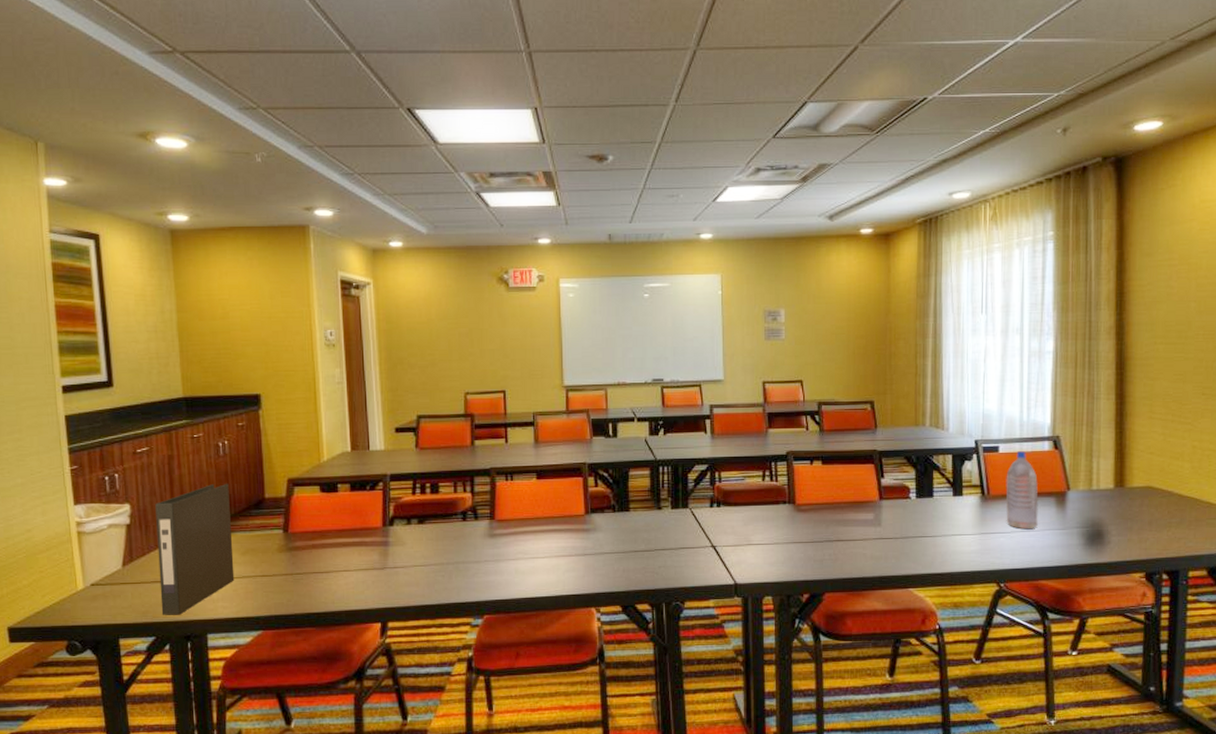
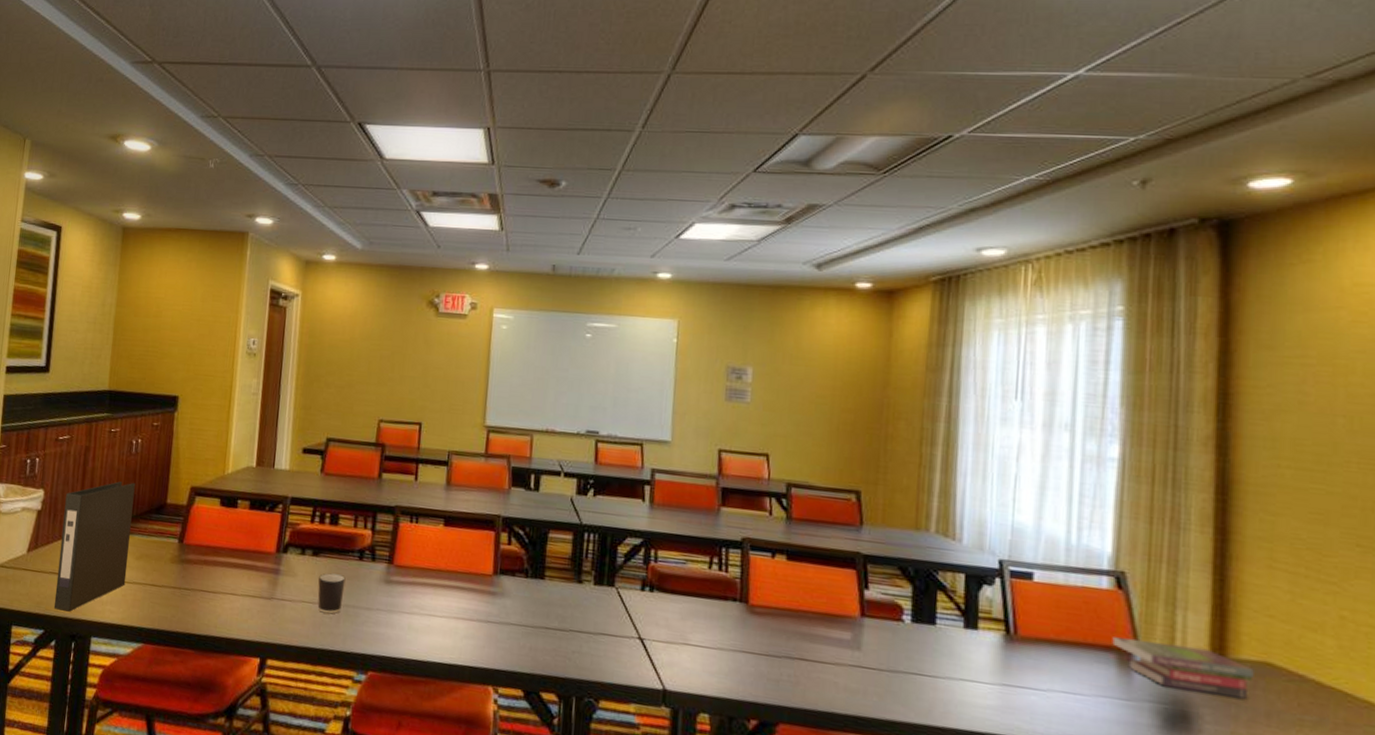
mug: none [426,537,453,573] -> present [317,573,346,614]
water bottle: present [1005,451,1038,530] -> none [1040,583,1090,692]
books: none [1052,483,1142,516] -> present [1112,636,1254,699]

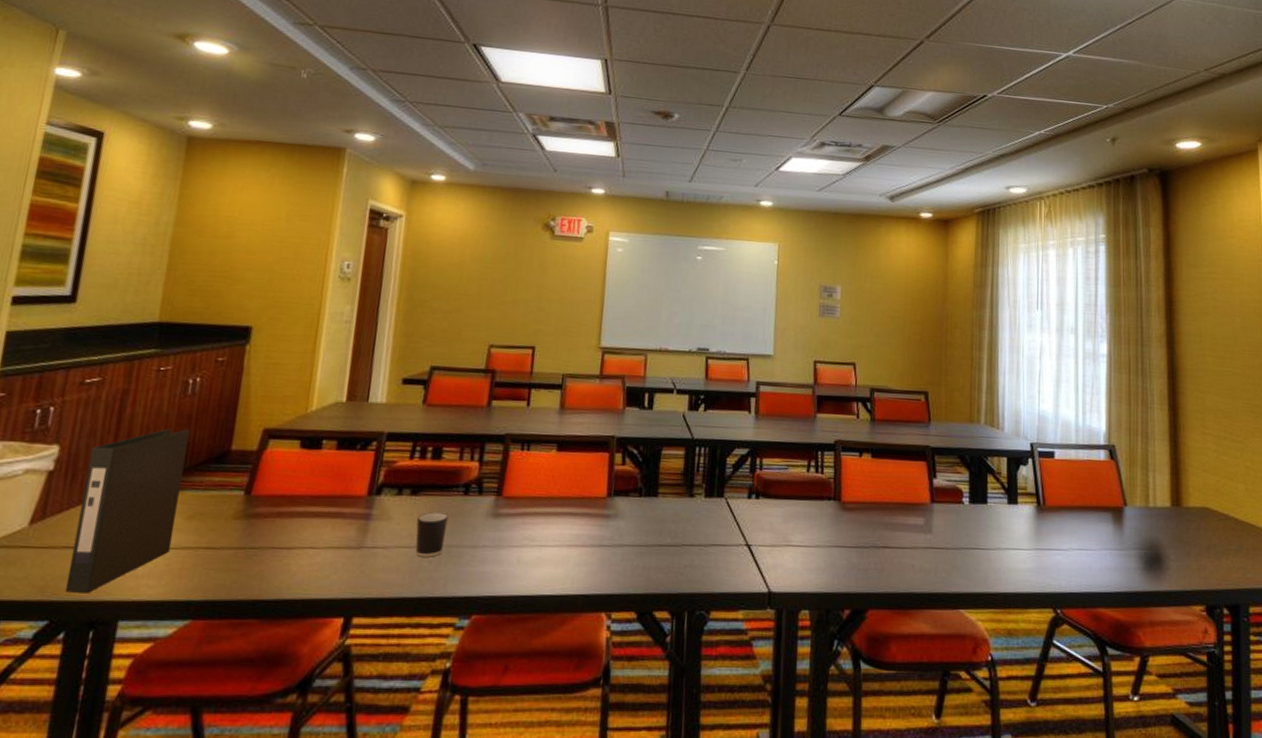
books: present [1112,636,1254,699] -> none [1109,498,1198,539]

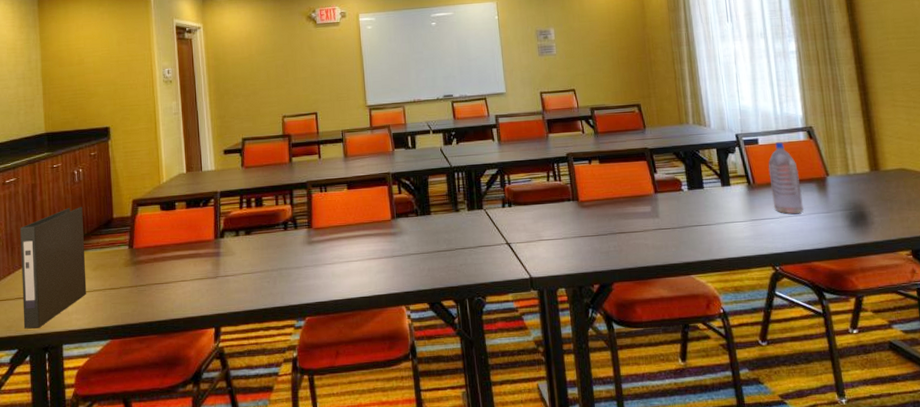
mug: present [415,512,449,557] -> none [253,245,276,279]
water bottle: none [1061,459,1095,548] -> present [768,142,803,214]

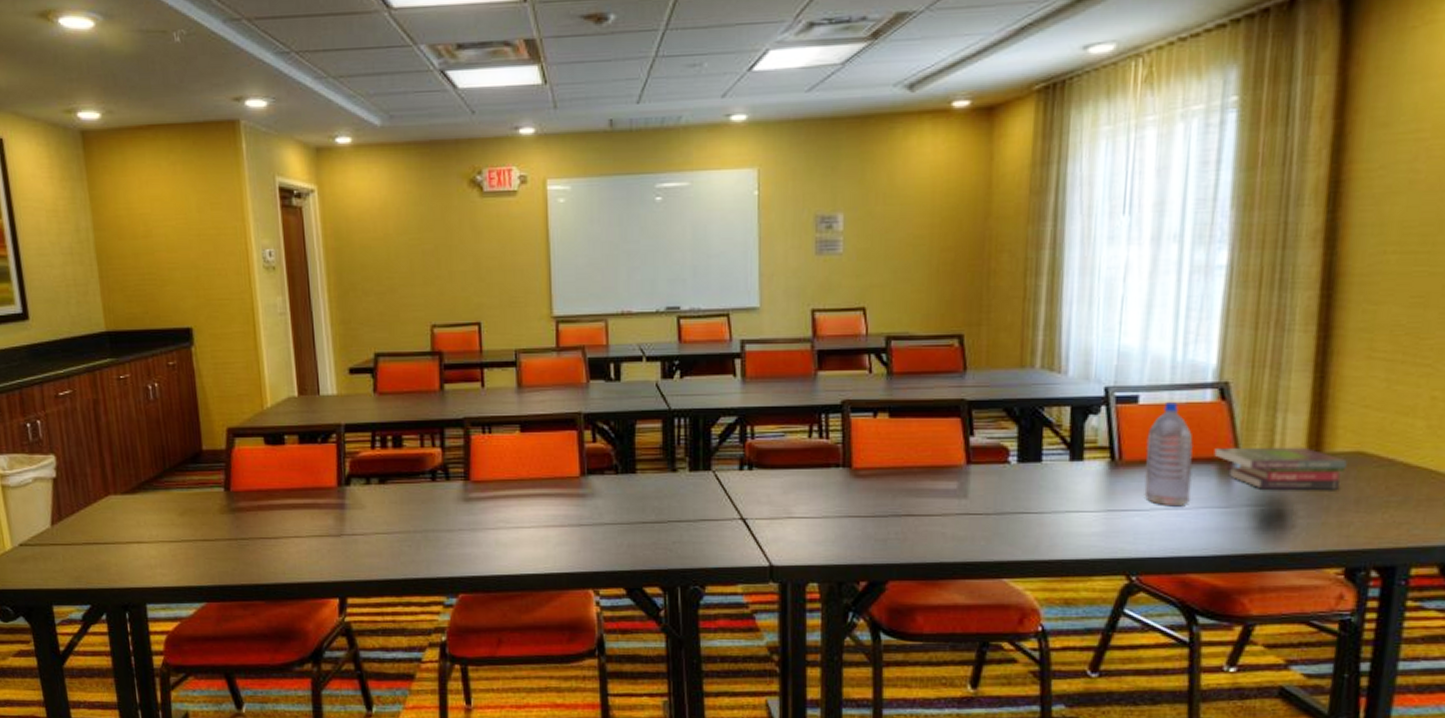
binder: present [20,206,87,329] -> none [82,432,173,582]
books: none [812,167,897,198] -> present [1214,447,1347,491]

